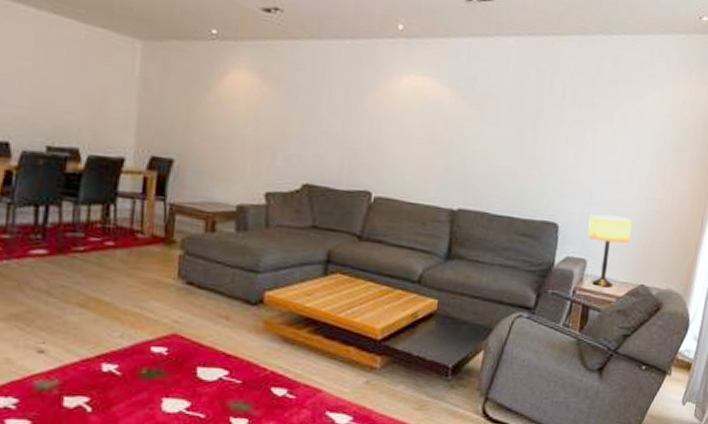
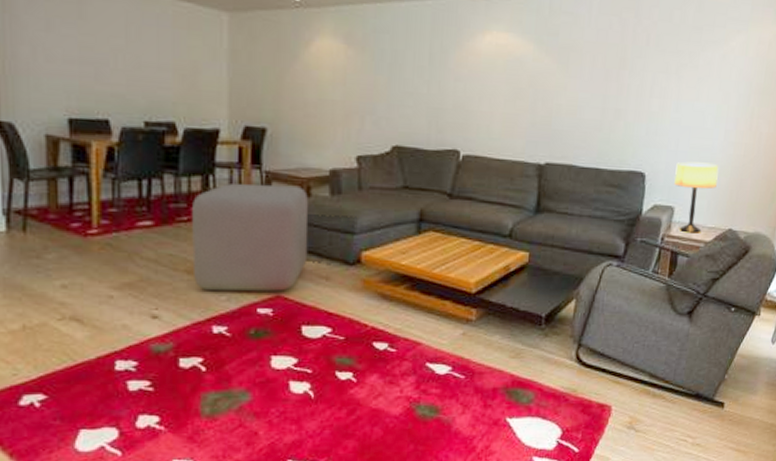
pouf: none [85,214,212,330] -> present [192,184,309,291]

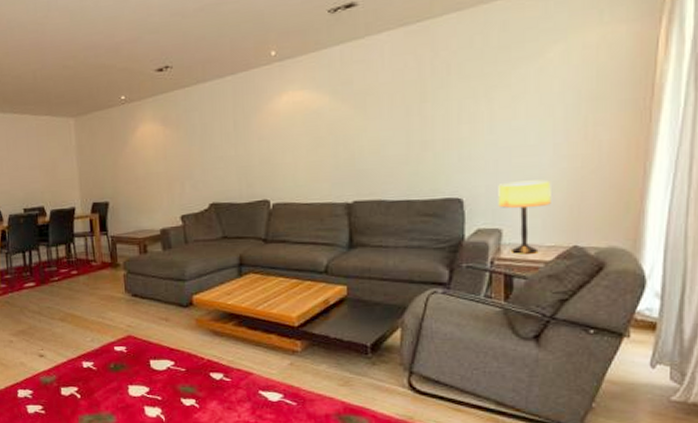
pouf: present [192,184,309,291] -> none [60,245,150,333]

